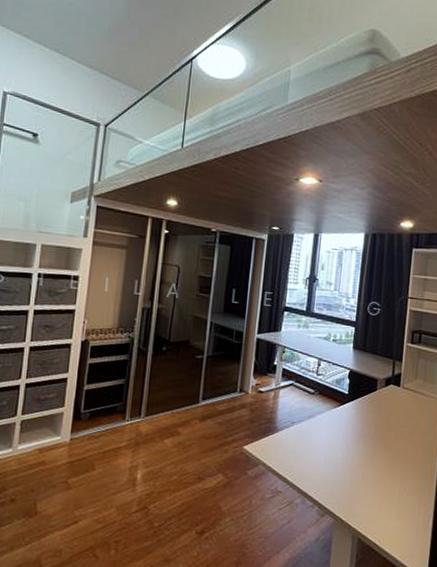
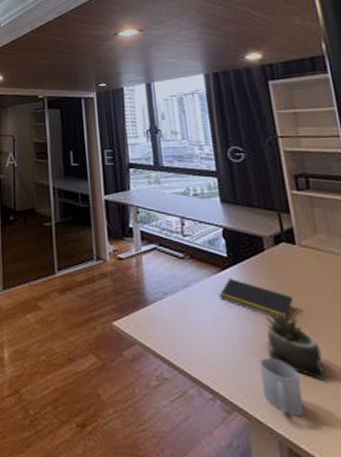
notepad: none [335,412,388,443] -> present [219,279,294,318]
mug: none [350,473,379,515] -> present [259,358,305,416]
succulent plant: none [361,438,398,491] -> present [266,311,328,383]

